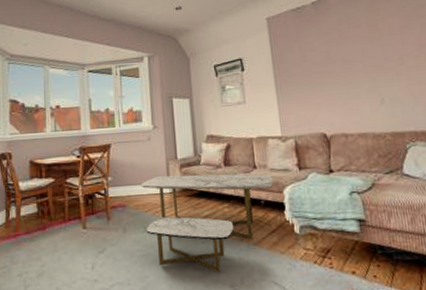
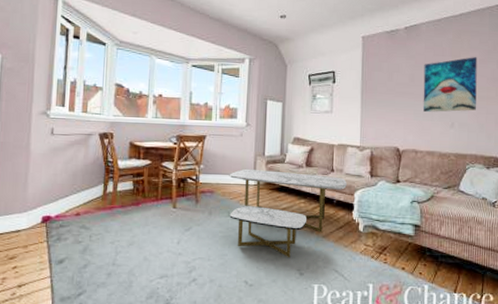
wall art: none [339,24,406,90] -> present [423,57,477,112]

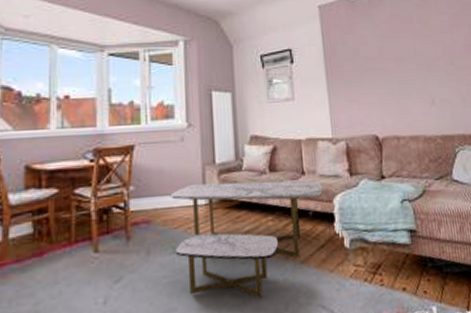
wall art: present [423,57,477,112] -> none [392,22,456,89]

